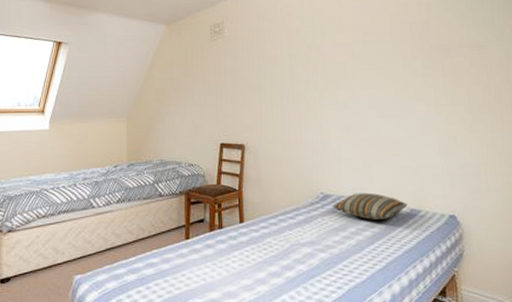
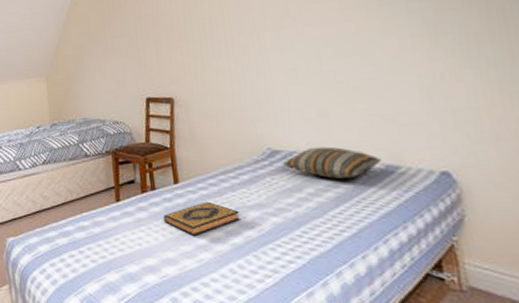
hardback book: none [228,239,294,272] -> present [164,201,240,237]

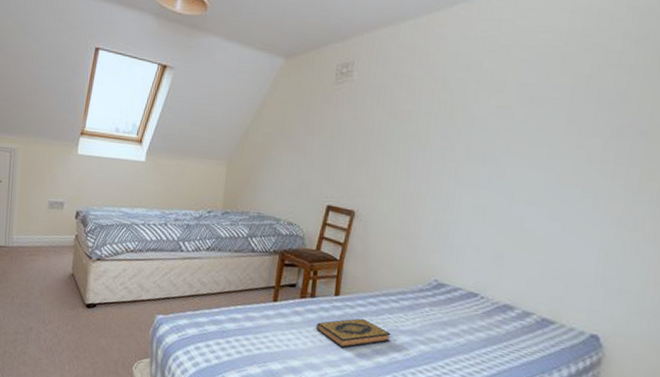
pillow: present [283,146,381,179] -> none [445,287,540,324]

